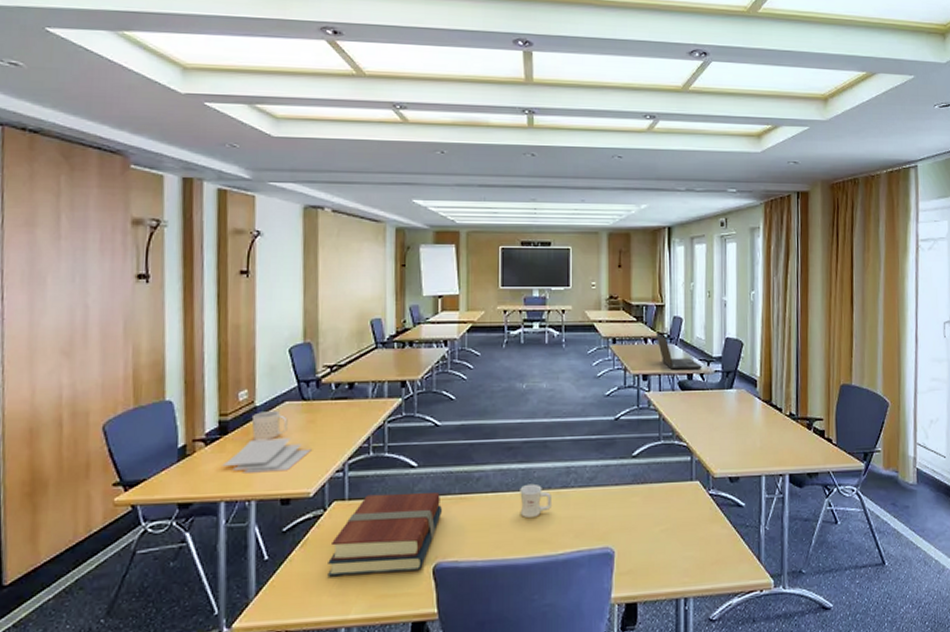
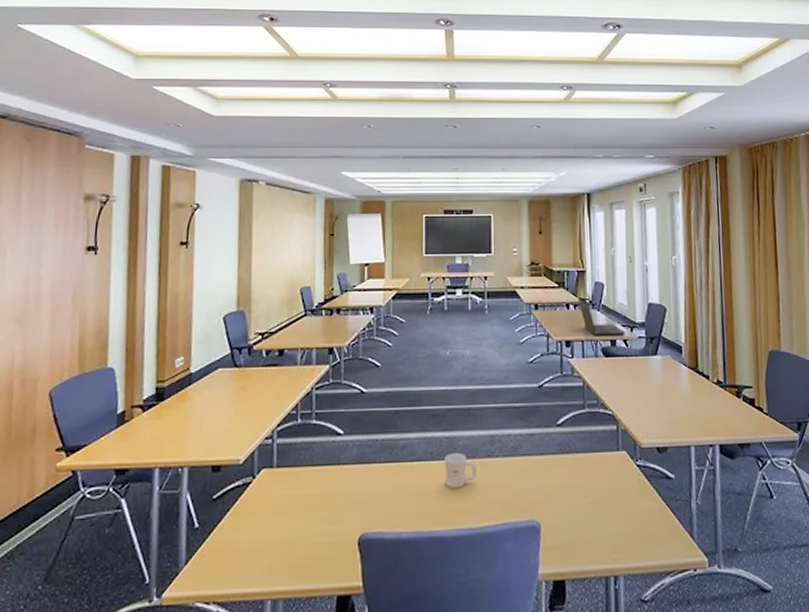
papers: present [222,438,312,473] -> none [158,404,242,440]
mug: present [252,410,288,441] -> none [187,377,221,407]
books: present [327,492,442,577] -> none [255,460,367,547]

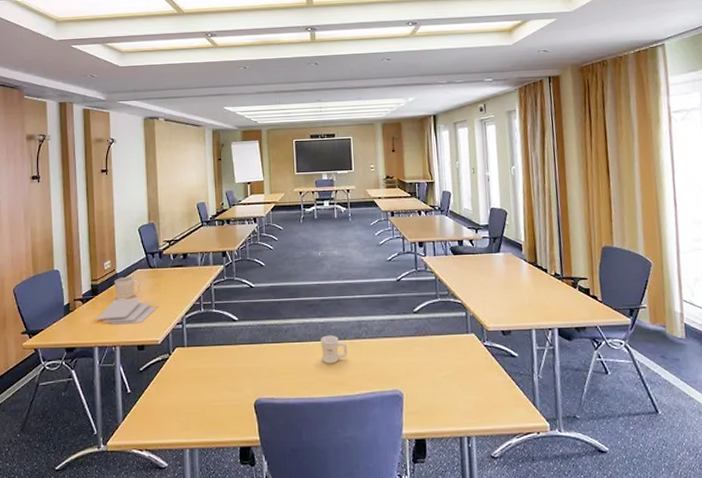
papers: none [158,404,242,440] -> present [95,298,158,325]
mug: none [187,377,221,407] -> present [115,276,140,300]
laptop computer: present [578,297,625,336] -> none [428,205,471,237]

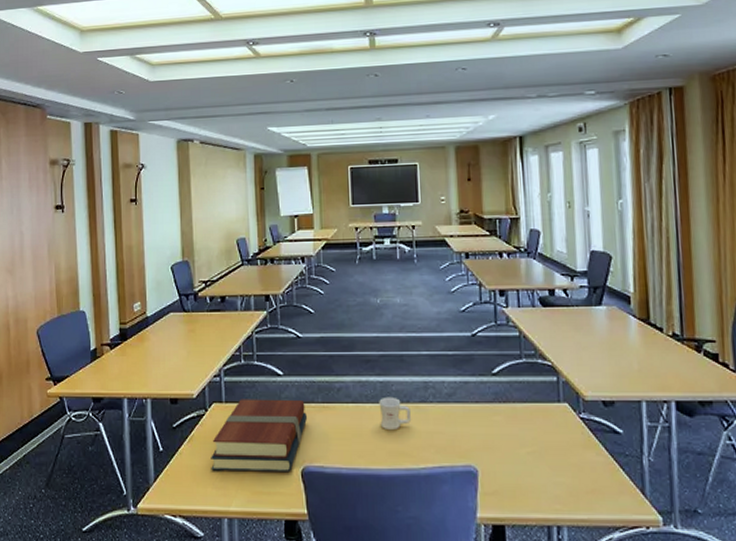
papers: present [95,298,158,325] -> none [124,345,193,374]
mug: present [115,276,140,300] -> none [145,320,173,346]
books: none [174,341,259,408] -> present [211,399,307,473]

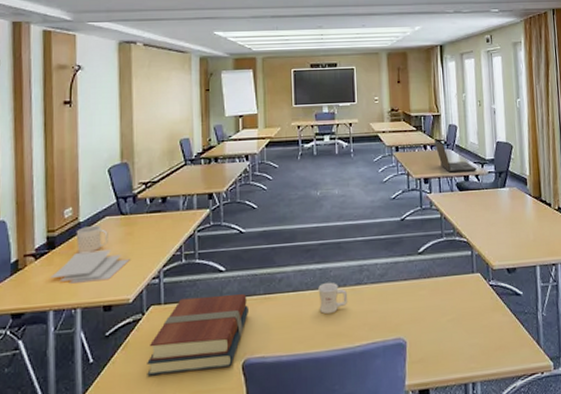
papers: none [124,345,193,374] -> present [50,249,130,284]
mug: none [145,320,173,346] -> present [77,225,108,254]
laptop computer: none [512,246,565,285] -> present [434,139,477,173]

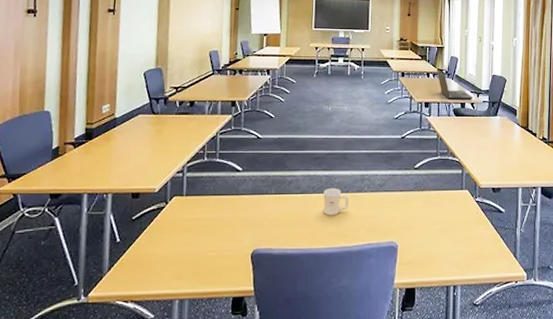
papers: present [50,249,130,284] -> none [86,144,158,171]
mug: present [77,225,108,254] -> none [111,121,140,145]
books: present [147,294,248,376] -> none [166,191,260,258]

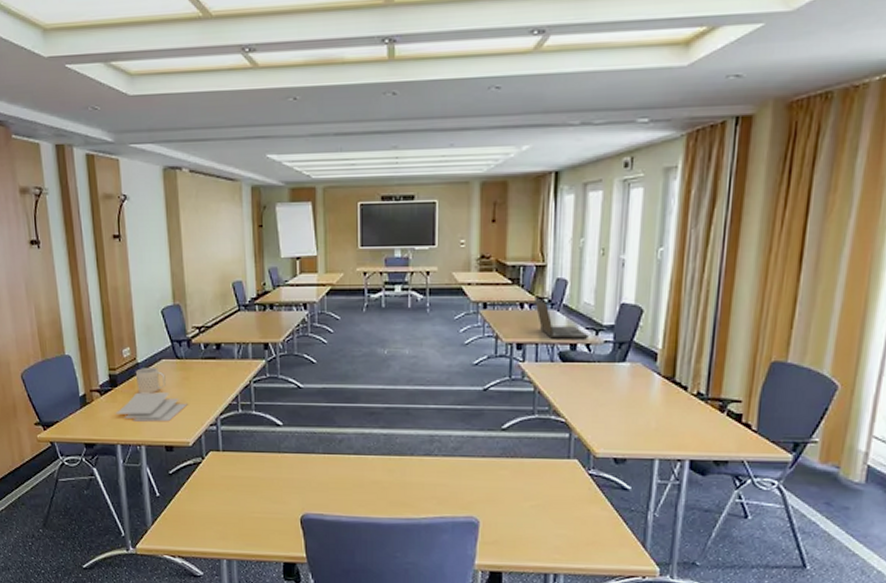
papers: none [86,144,158,171] -> present [115,392,188,422]
mug: none [111,121,140,145] -> present [136,367,166,394]
mug: present [323,187,348,216] -> none [382,449,414,482]

